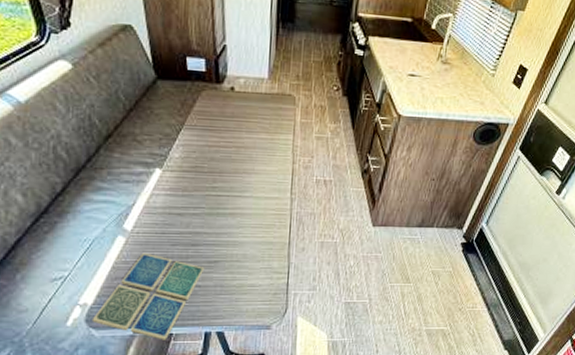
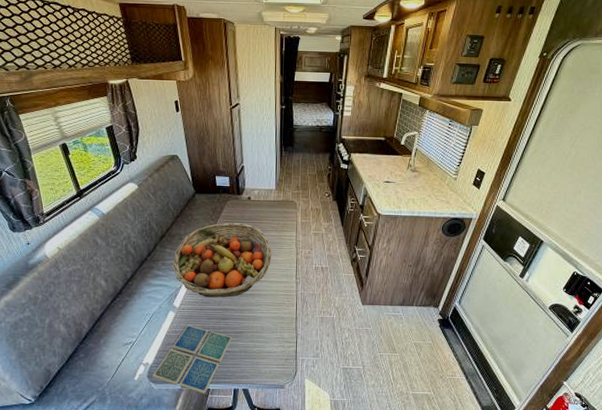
fruit basket: none [123,119,261,218] -> present [173,222,272,298]

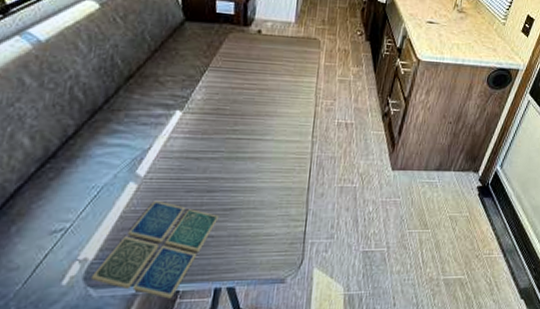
fruit basket: present [173,222,272,298] -> none [141,61,284,163]

